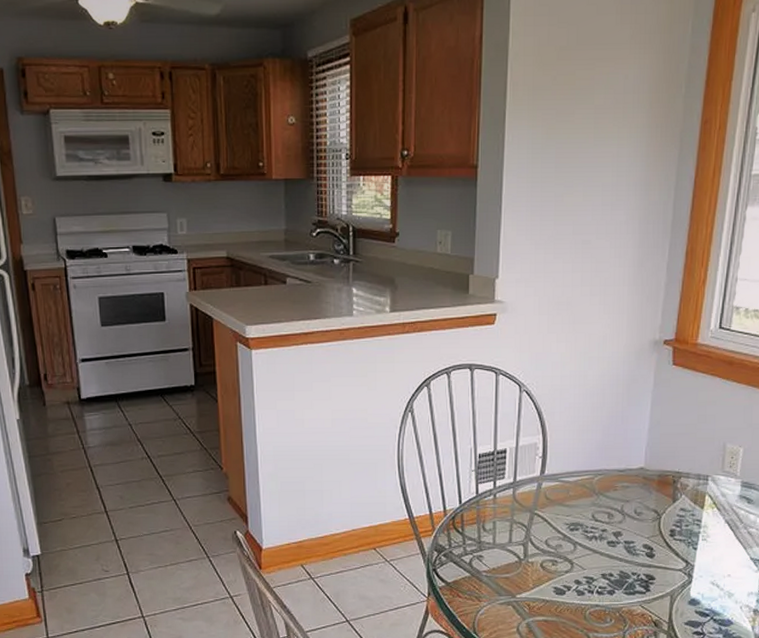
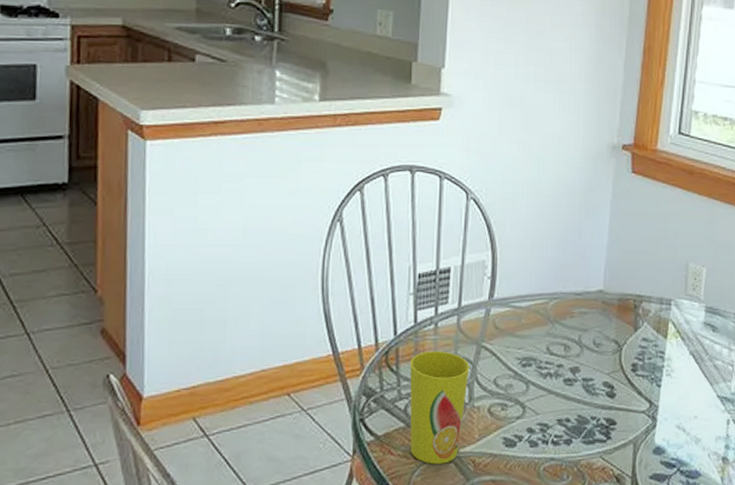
cup: none [473,517,525,606] -> present [409,351,470,464]

